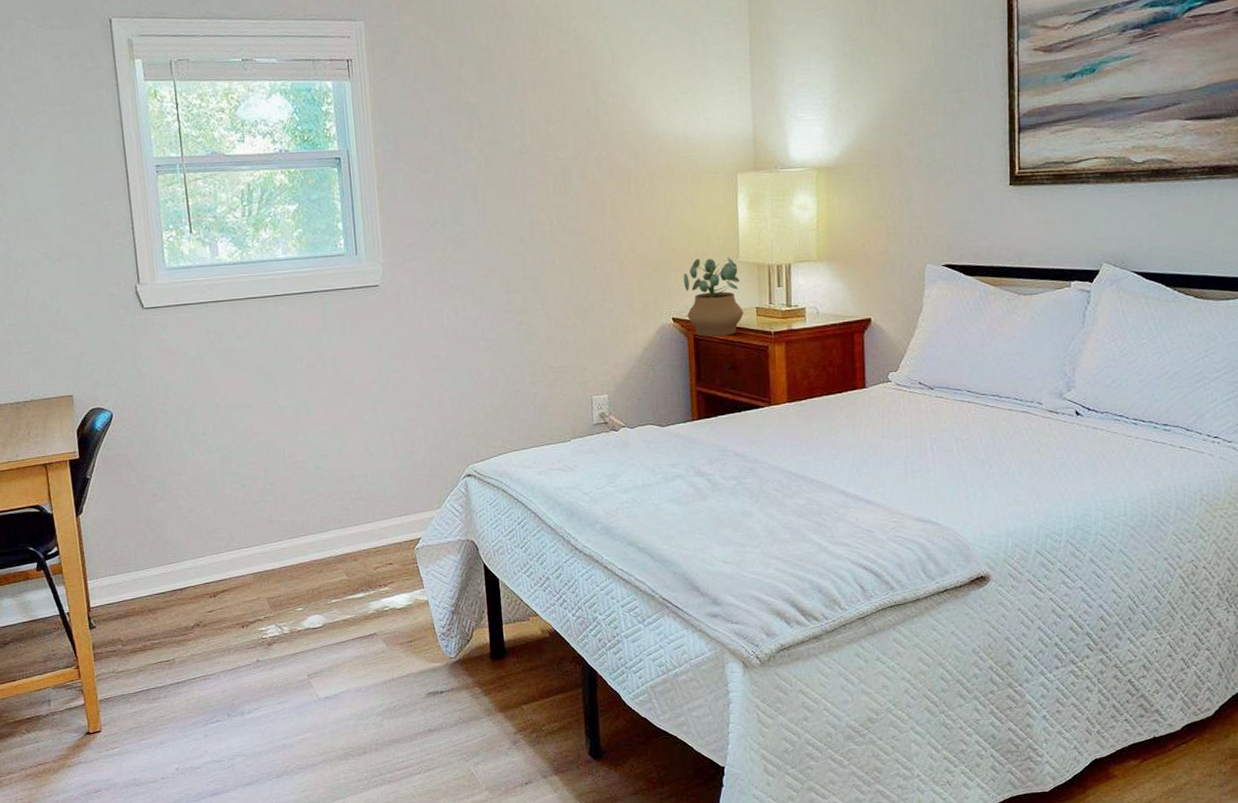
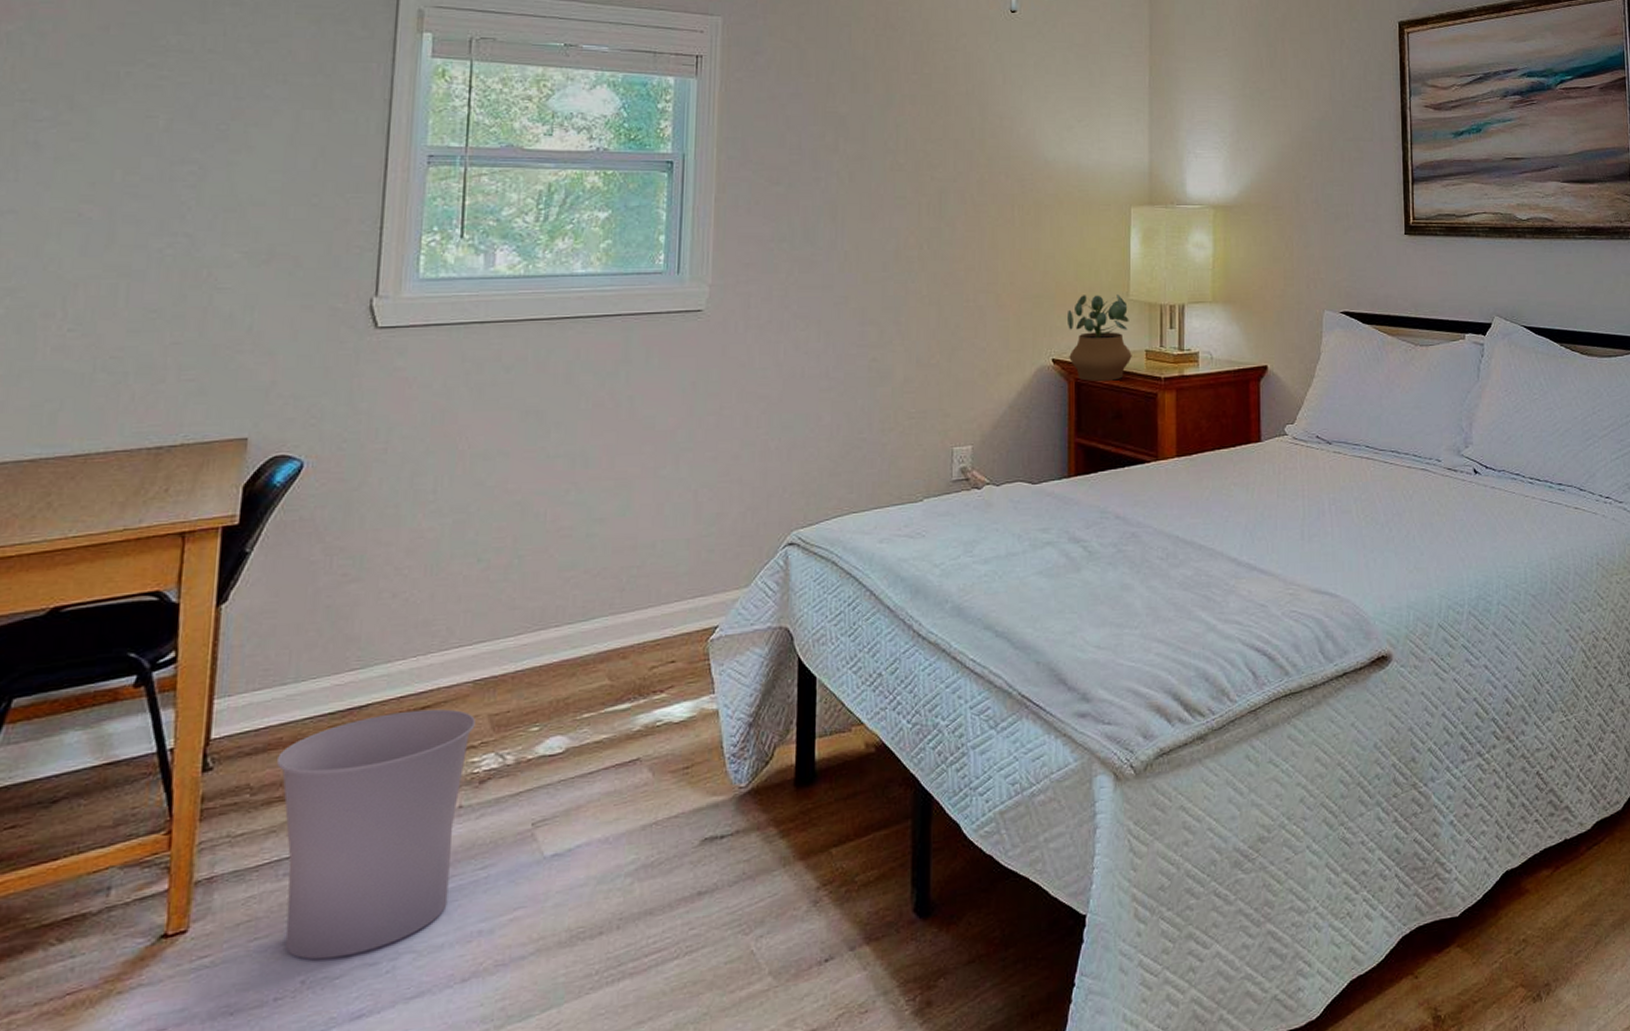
waste bin: none [134,592,260,756] -> present [277,708,475,960]

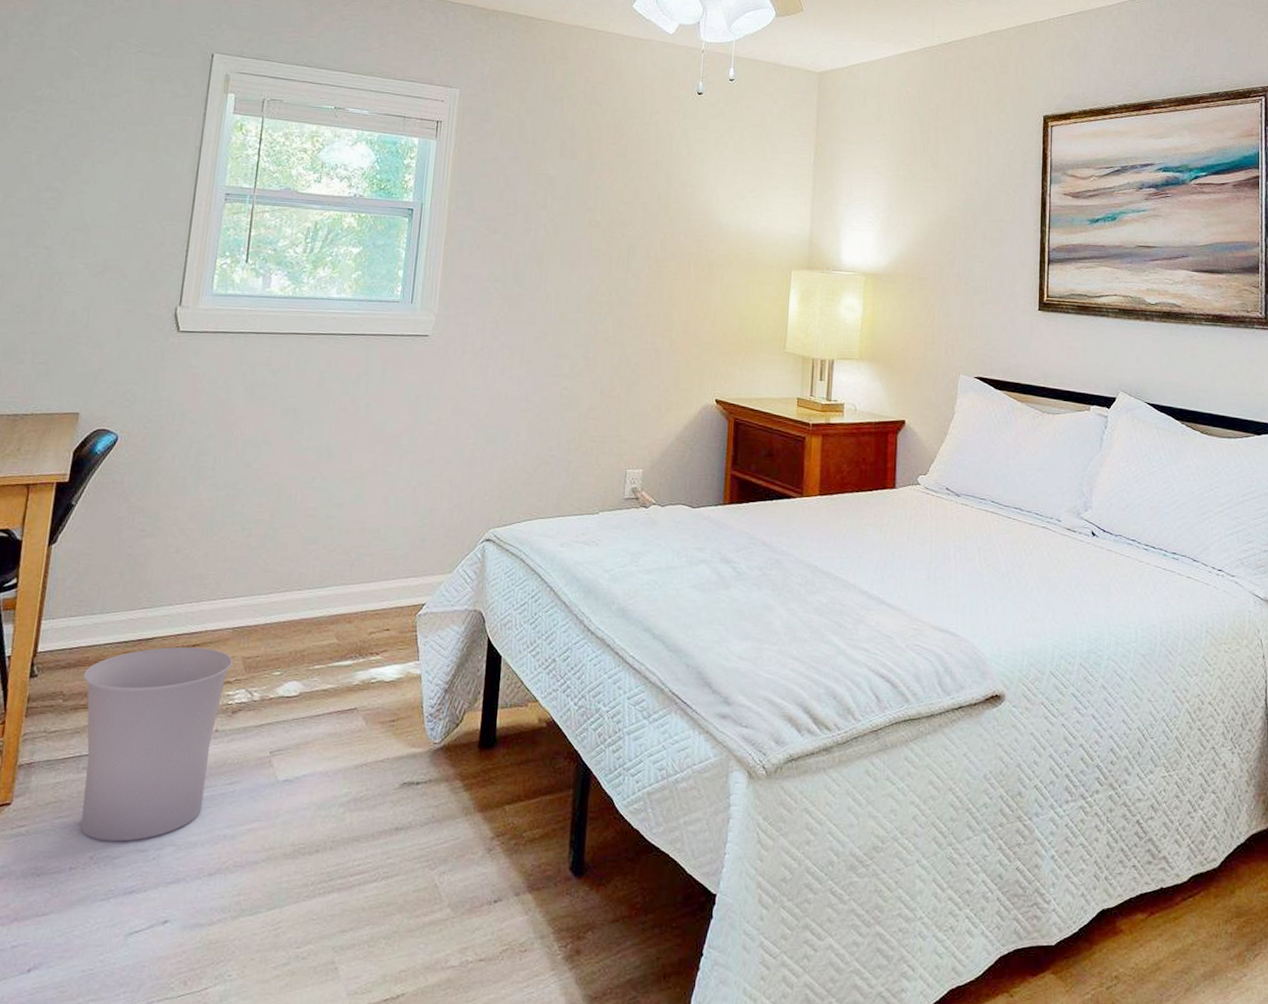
potted plant: present [1066,294,1132,382] -> none [730,345,785,423]

